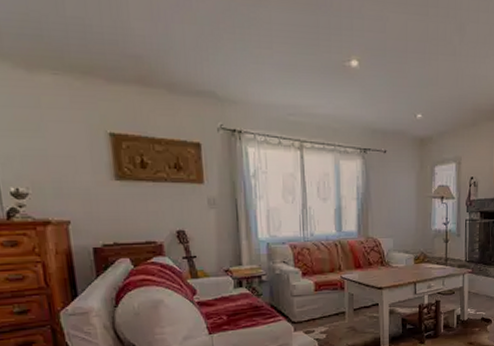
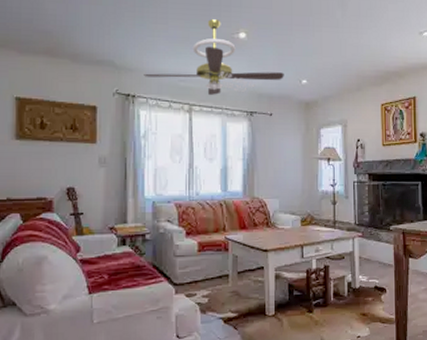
ceiling fan: none [249,44,399,132] -> present [144,19,284,96]

